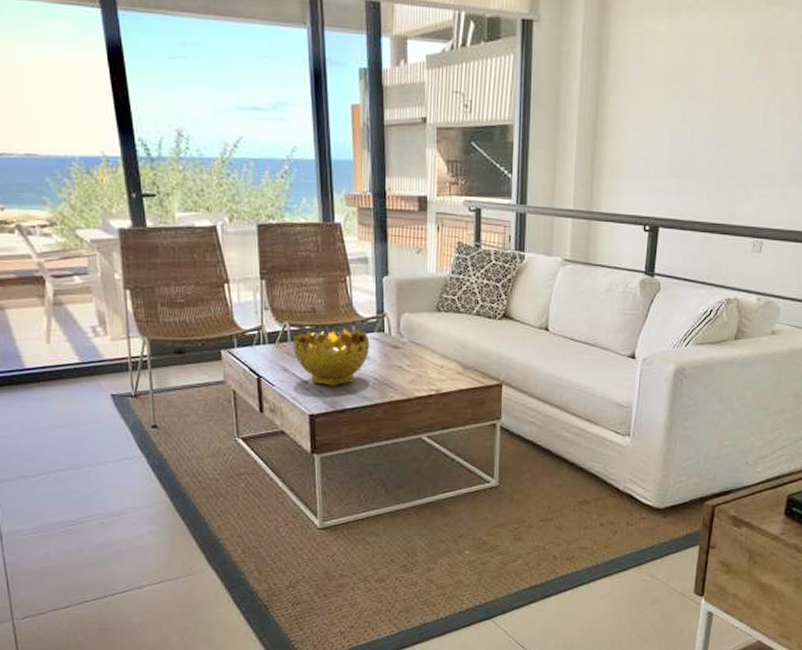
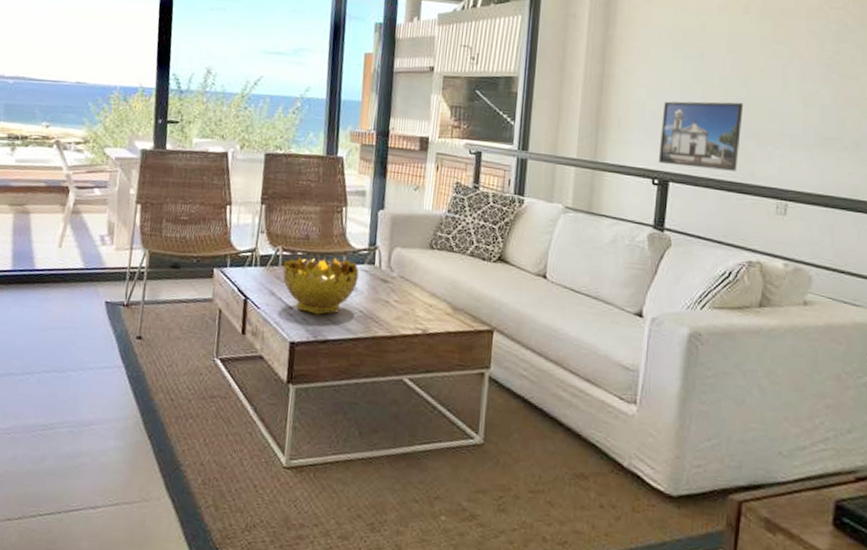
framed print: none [649,142,728,213] -> present [658,101,744,171]

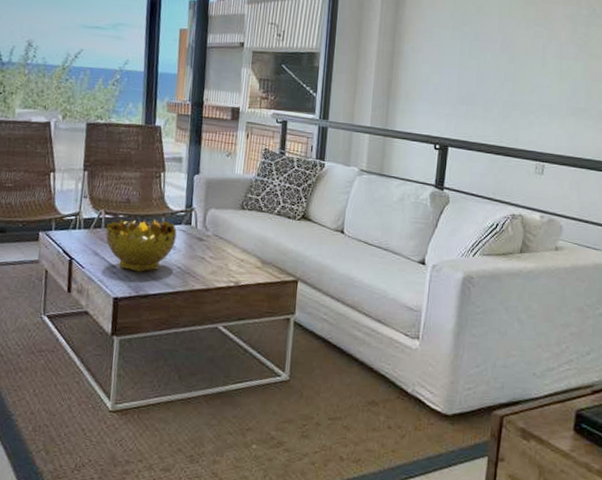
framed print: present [658,101,744,171] -> none [439,75,511,137]

